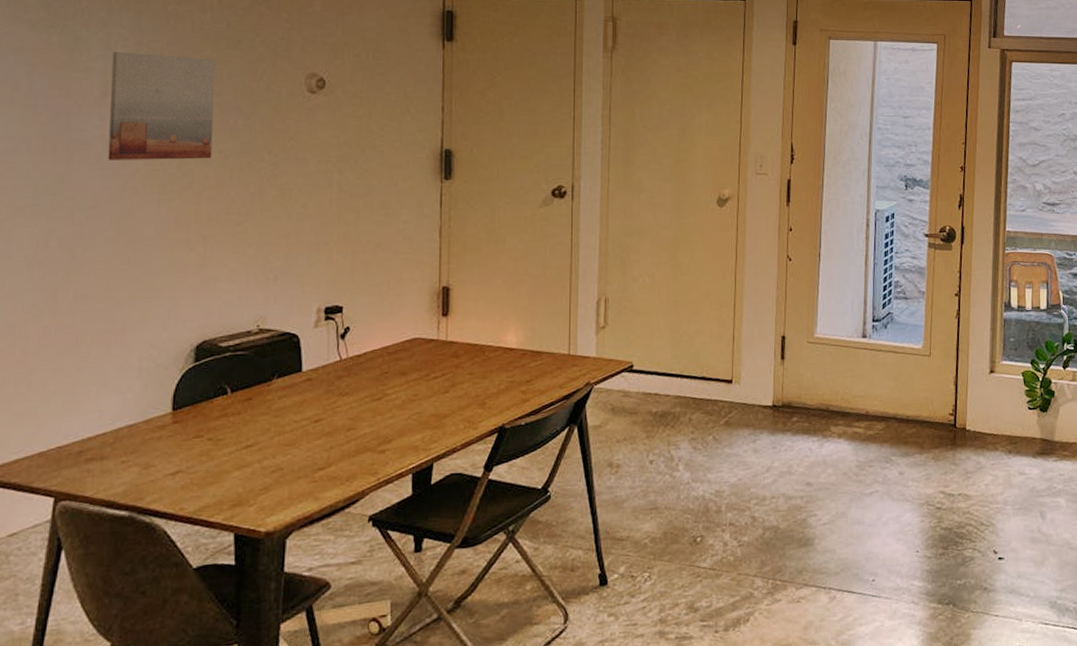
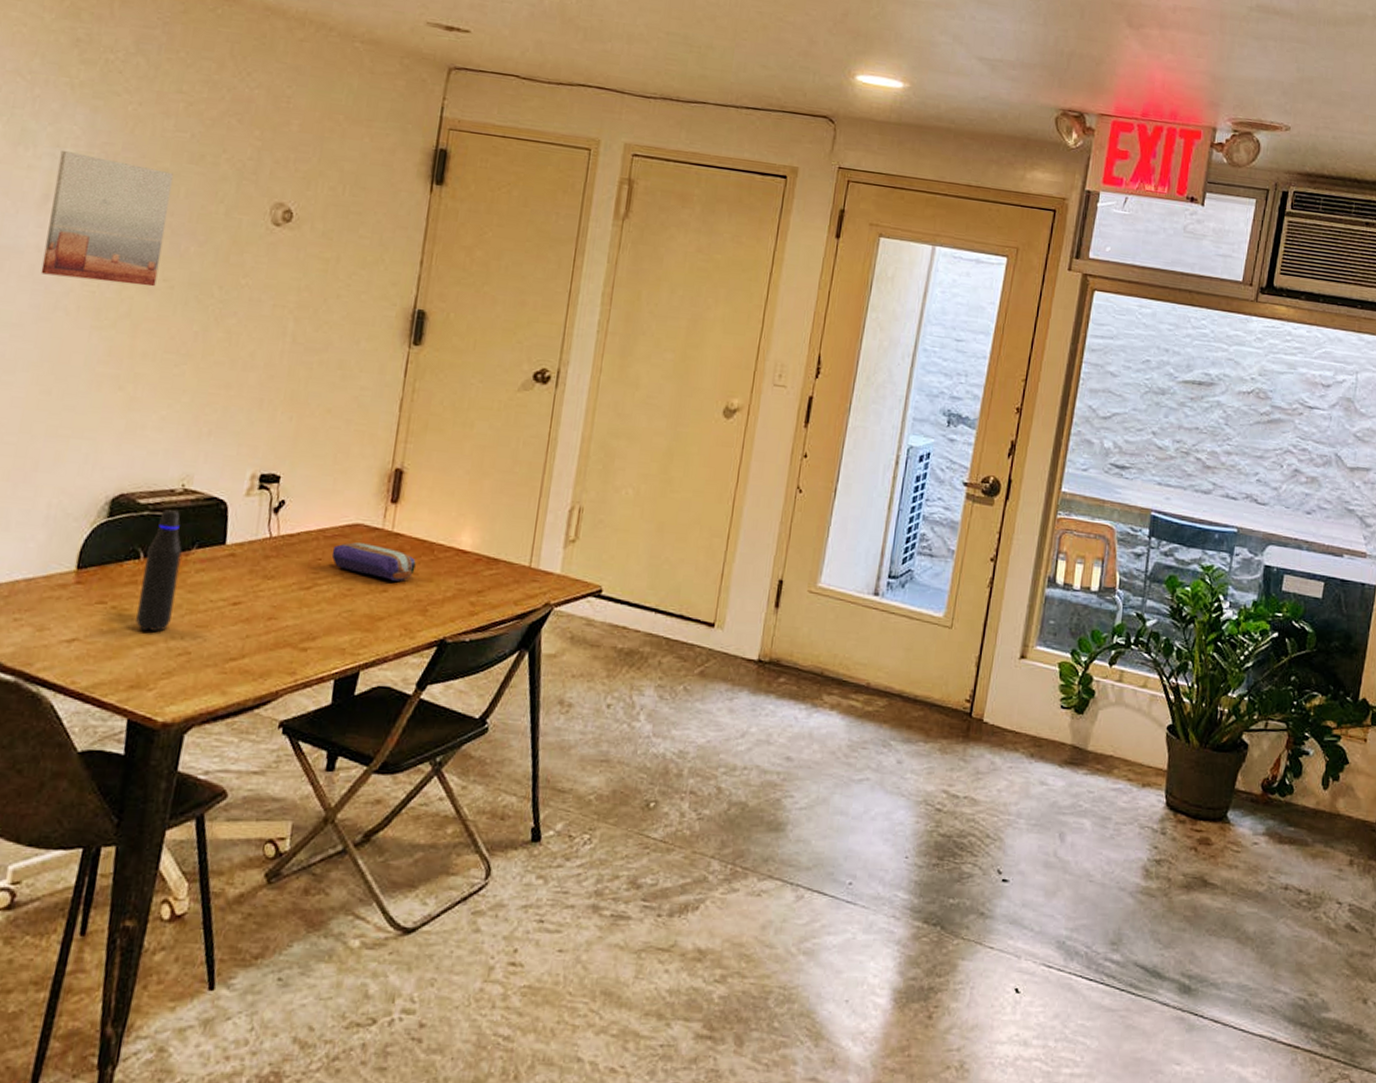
water bottle: none [231,348,264,456] -> present [136,509,182,632]
pencil case: none [396,353,470,382] -> present [331,542,416,581]

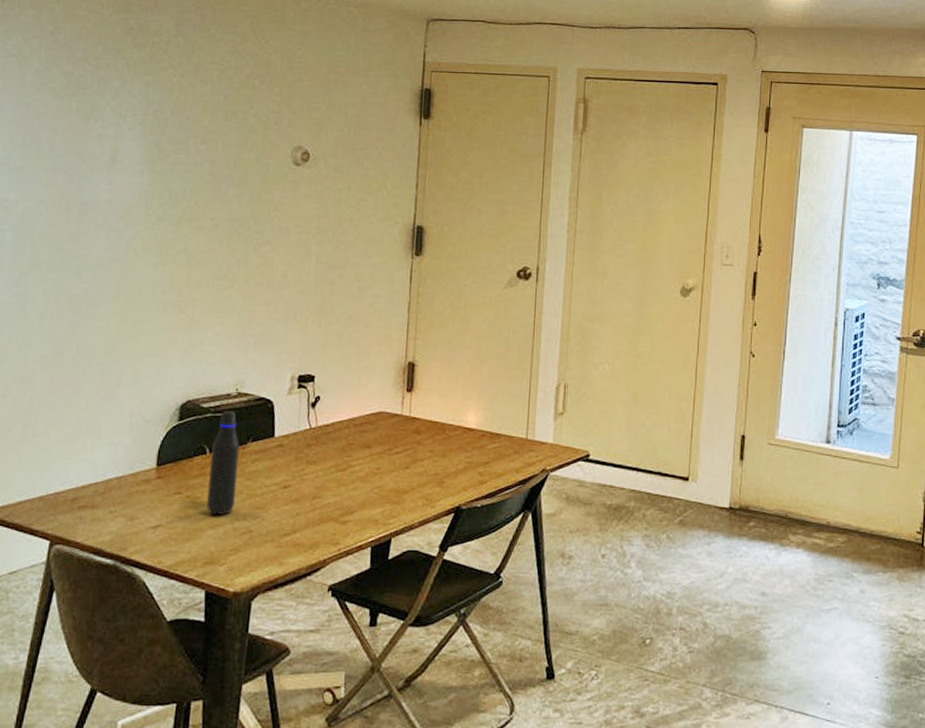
wall art: present [40,151,175,287] -> none [113,120,213,226]
pencil case: present [331,542,416,581] -> none [361,428,431,459]

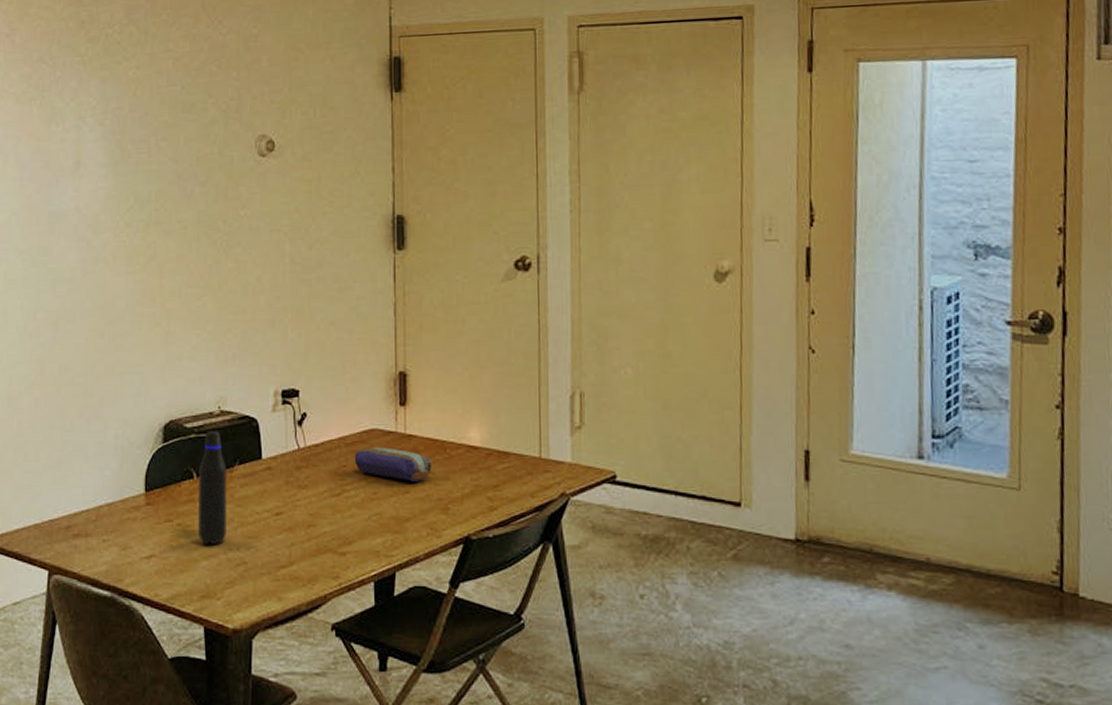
pencil case: none [361,428,431,459] -> present [354,447,431,482]

